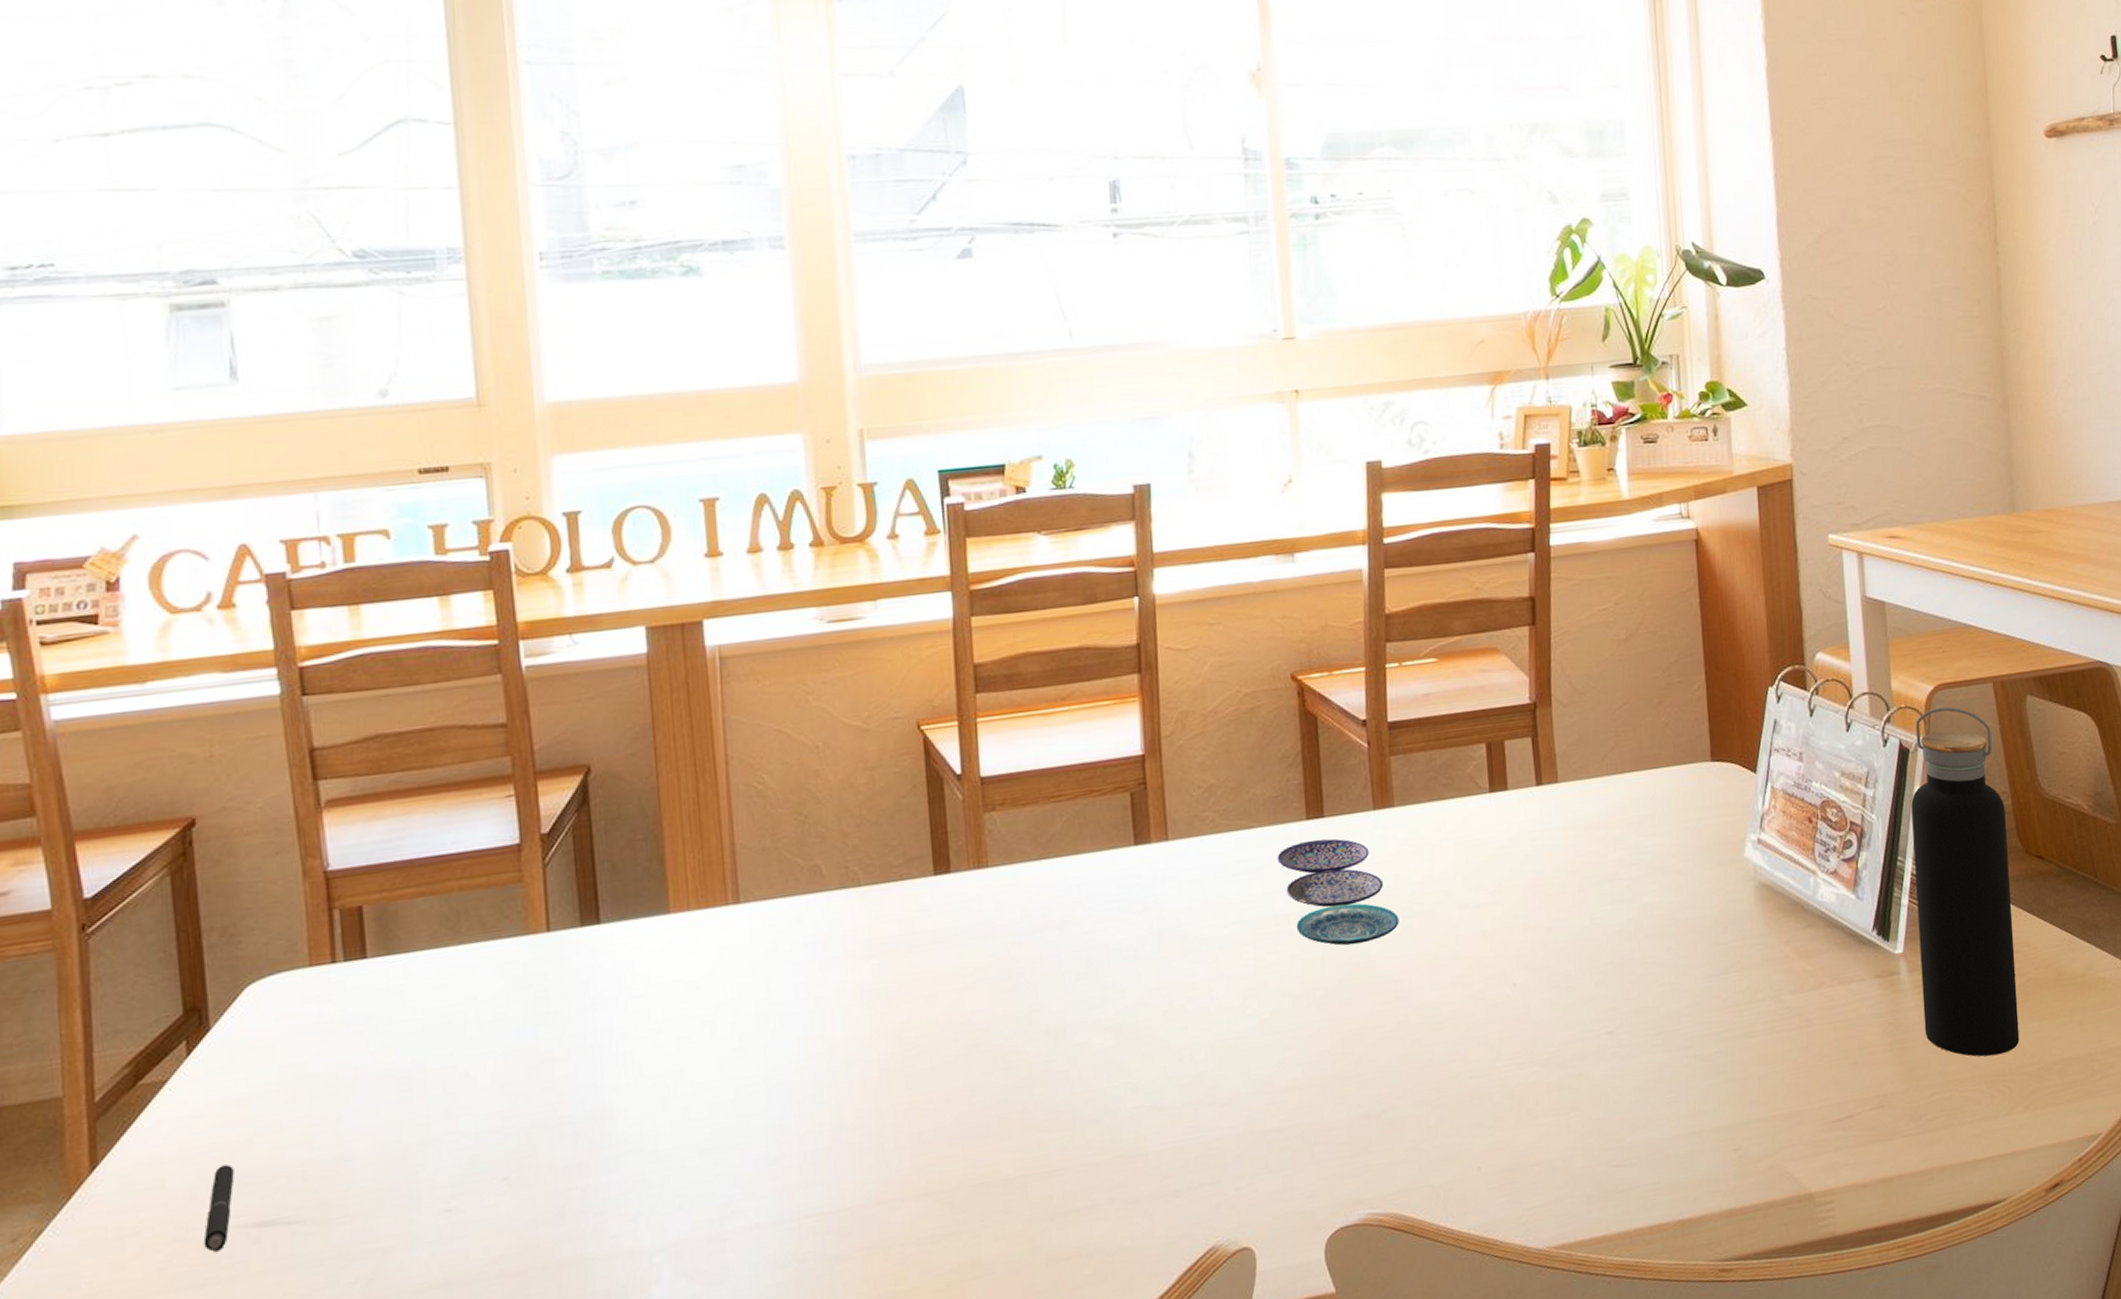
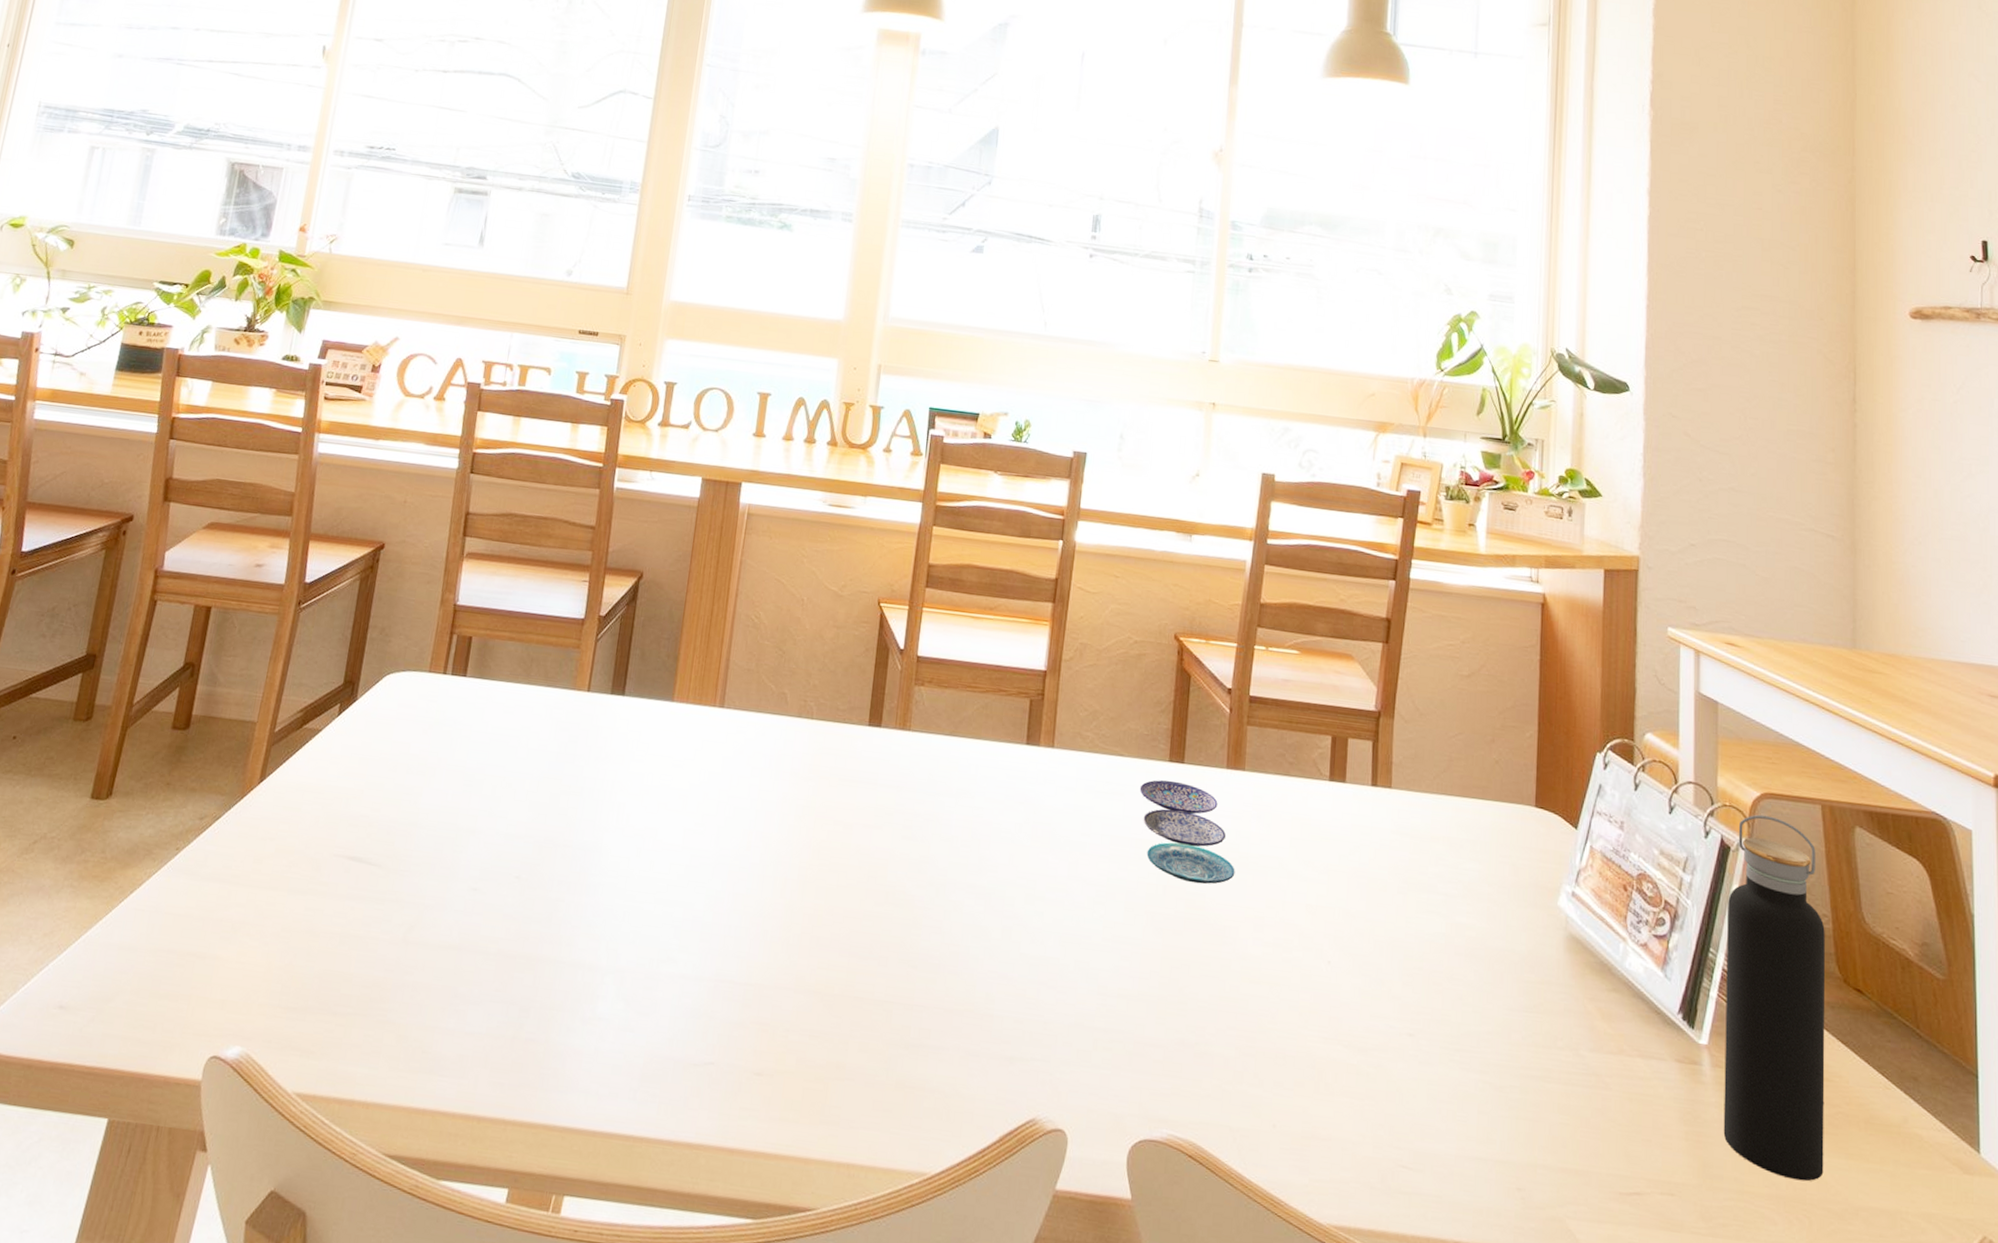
pen: present [203,1164,235,1253] -> none [313,805,346,871]

